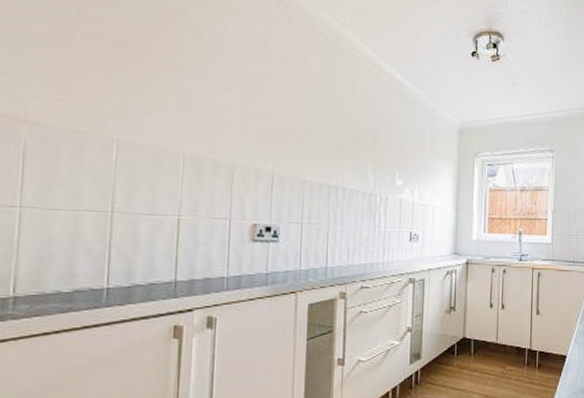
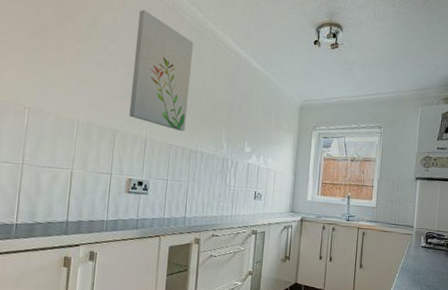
wall art: none [250,16,328,163] -> present [129,9,194,131]

